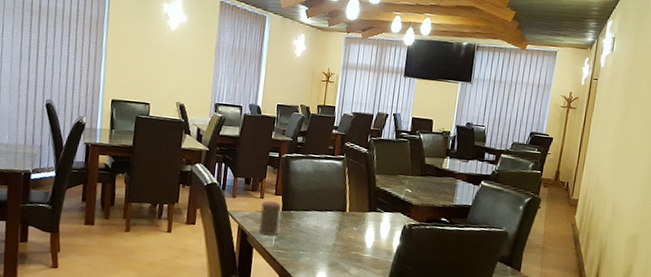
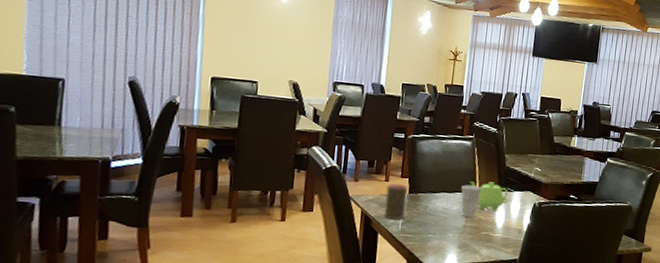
cup: none [332,204,352,237] -> present [461,185,482,218]
teapot: none [340,201,379,232] -> present [469,181,509,211]

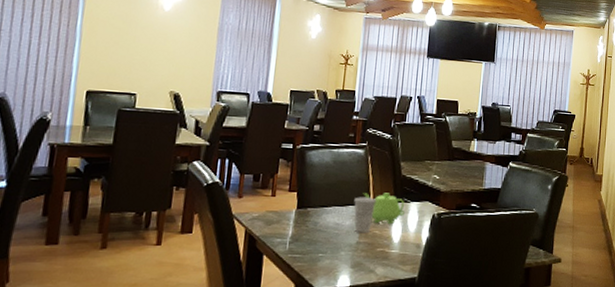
cup: present [384,183,408,220] -> none [270,198,296,239]

